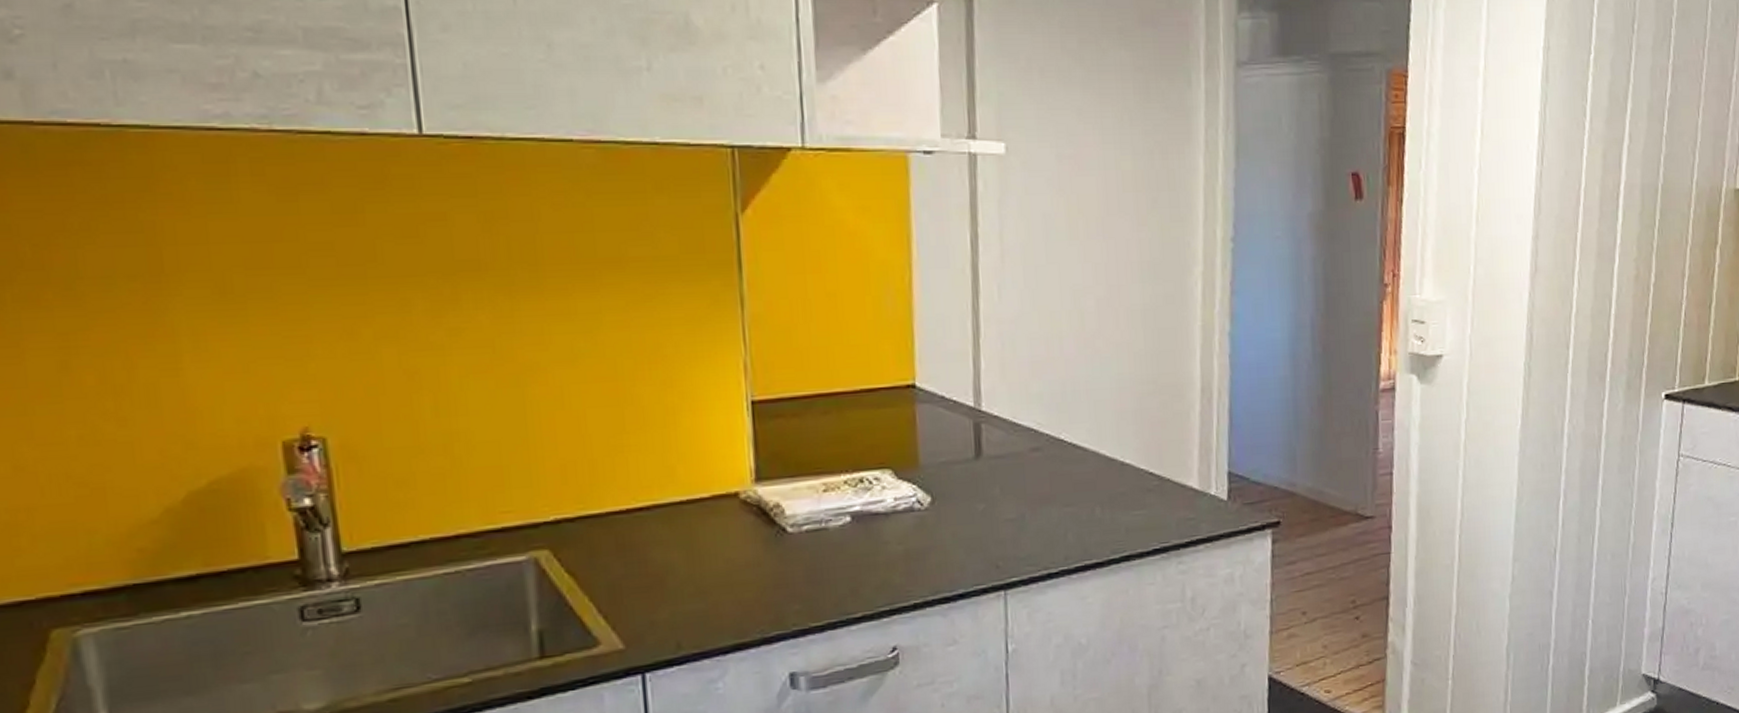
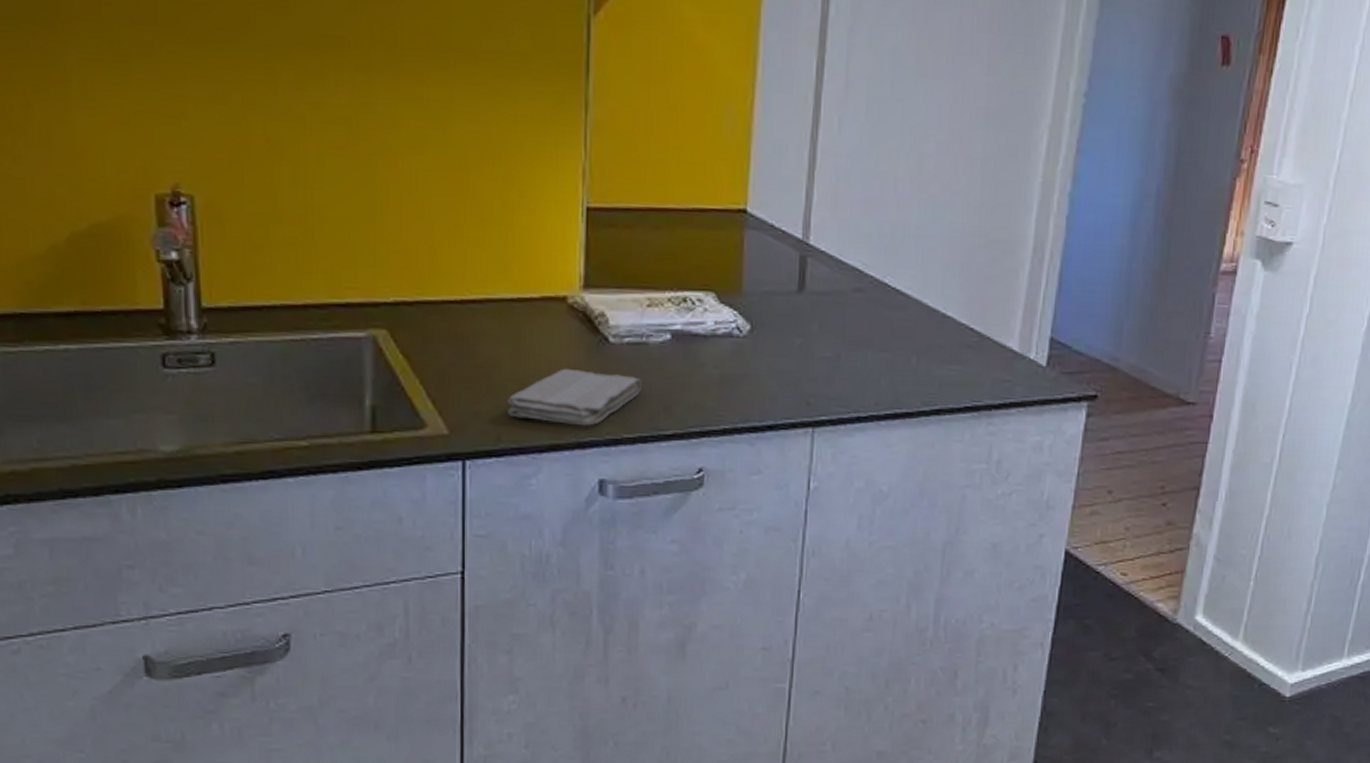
washcloth: none [685,563,825,622] -> present [507,368,641,426]

